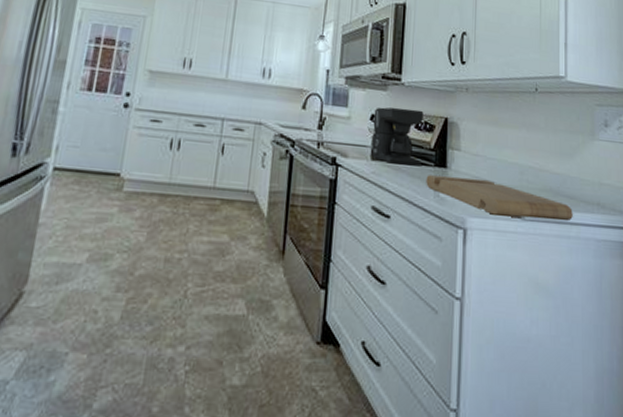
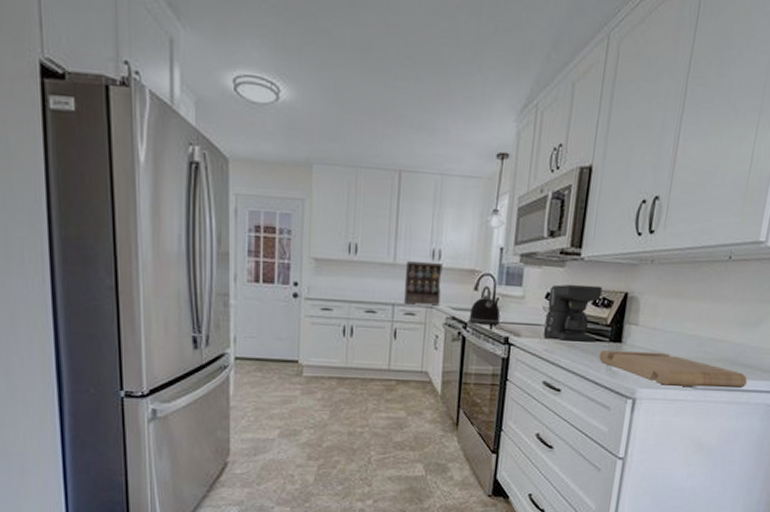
spice rack: none [232,78,273,123] -> present [403,261,443,306]
kettle: none [296,105,328,145] -> present [469,286,501,325]

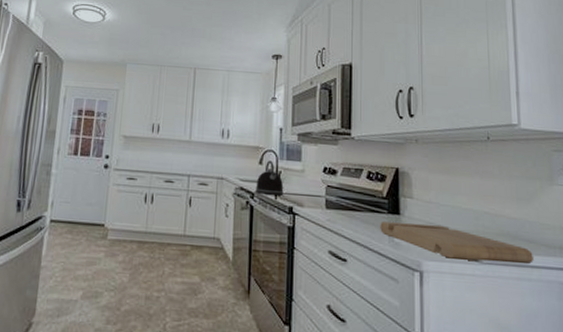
spice rack: present [403,261,443,306] -> none [197,139,231,178]
coffee maker: present [544,284,603,342] -> none [326,160,375,214]

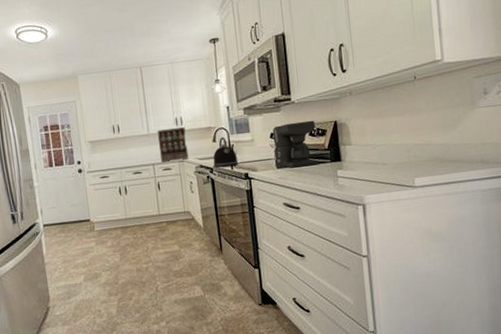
spice rack: none [197,139,231,178] -> present [157,127,189,162]
coffee maker: none [326,160,375,214] -> present [272,120,319,168]
cutting board: present [380,222,533,265] -> none [325,162,459,189]

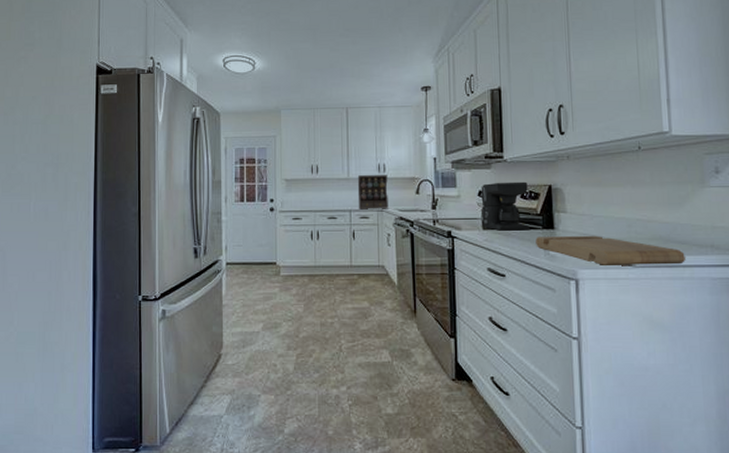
kettle: present [213,137,239,168] -> none [414,189,442,222]
cutting board: none [325,162,459,189] -> present [535,235,685,265]

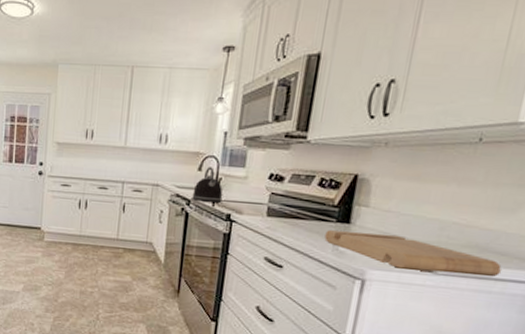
spice rack: present [357,175,388,210] -> none [132,145,169,184]
kettle: none [414,189,442,222] -> present [192,166,223,203]
coffee maker: present [481,181,530,231] -> none [267,165,330,222]

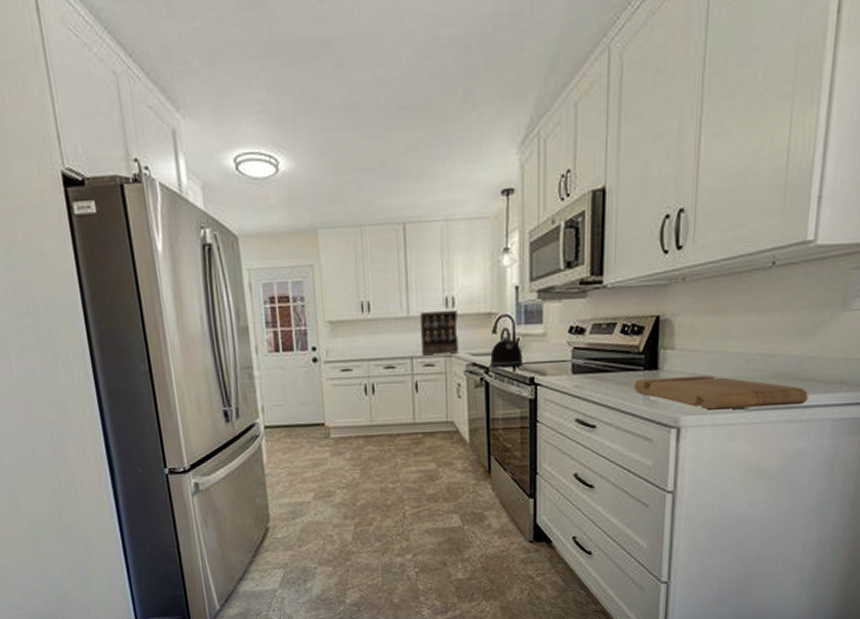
spice rack: none [132,145,169,184] -> present [419,311,458,356]

